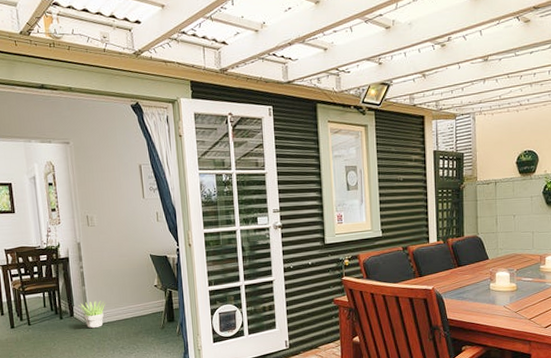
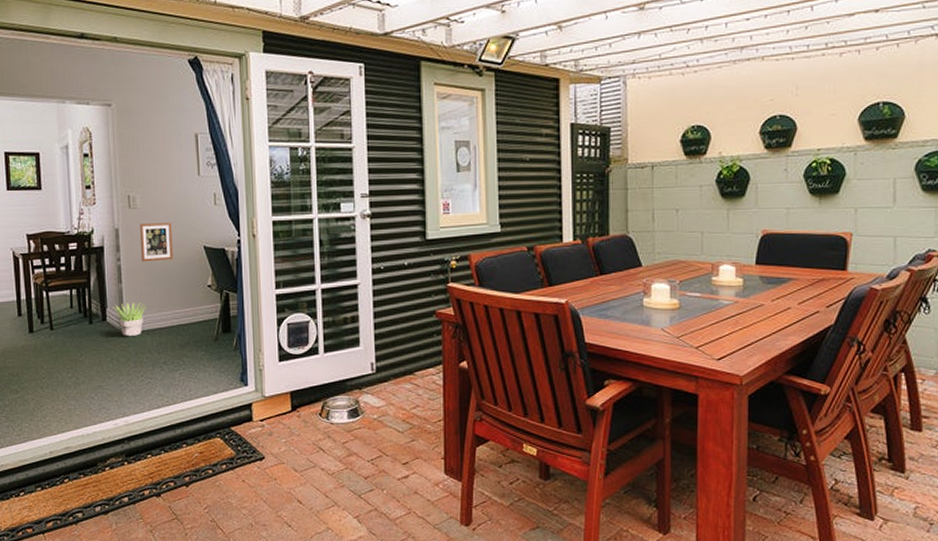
picture frame: none [98,236,126,269] -> present [140,222,174,262]

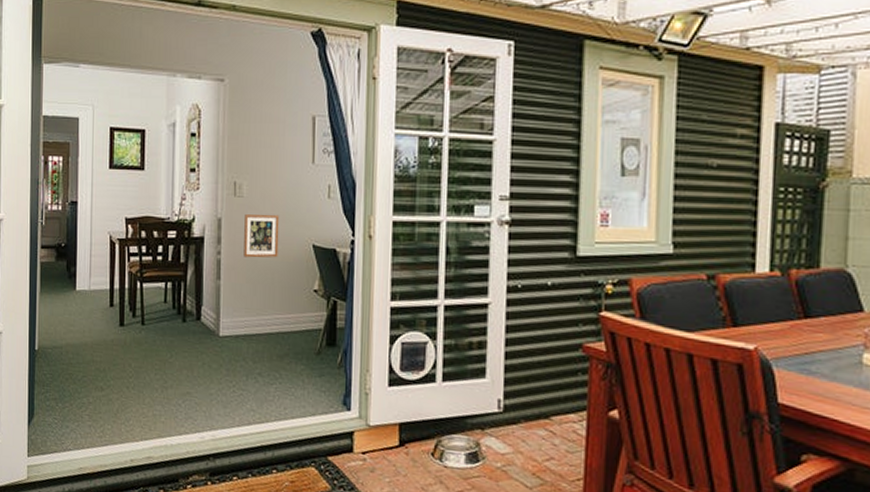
potted plant: present [112,302,148,337] -> none [208,302,246,341]

